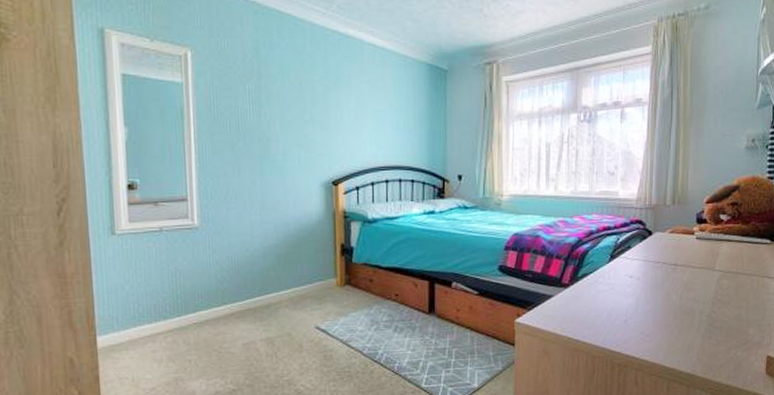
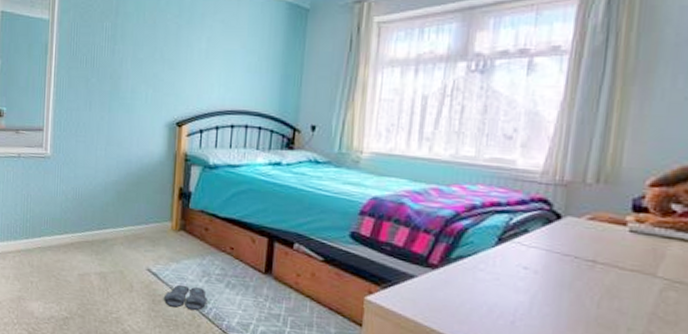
slippers: none [336,336,378,359] -> present [164,284,208,311]

